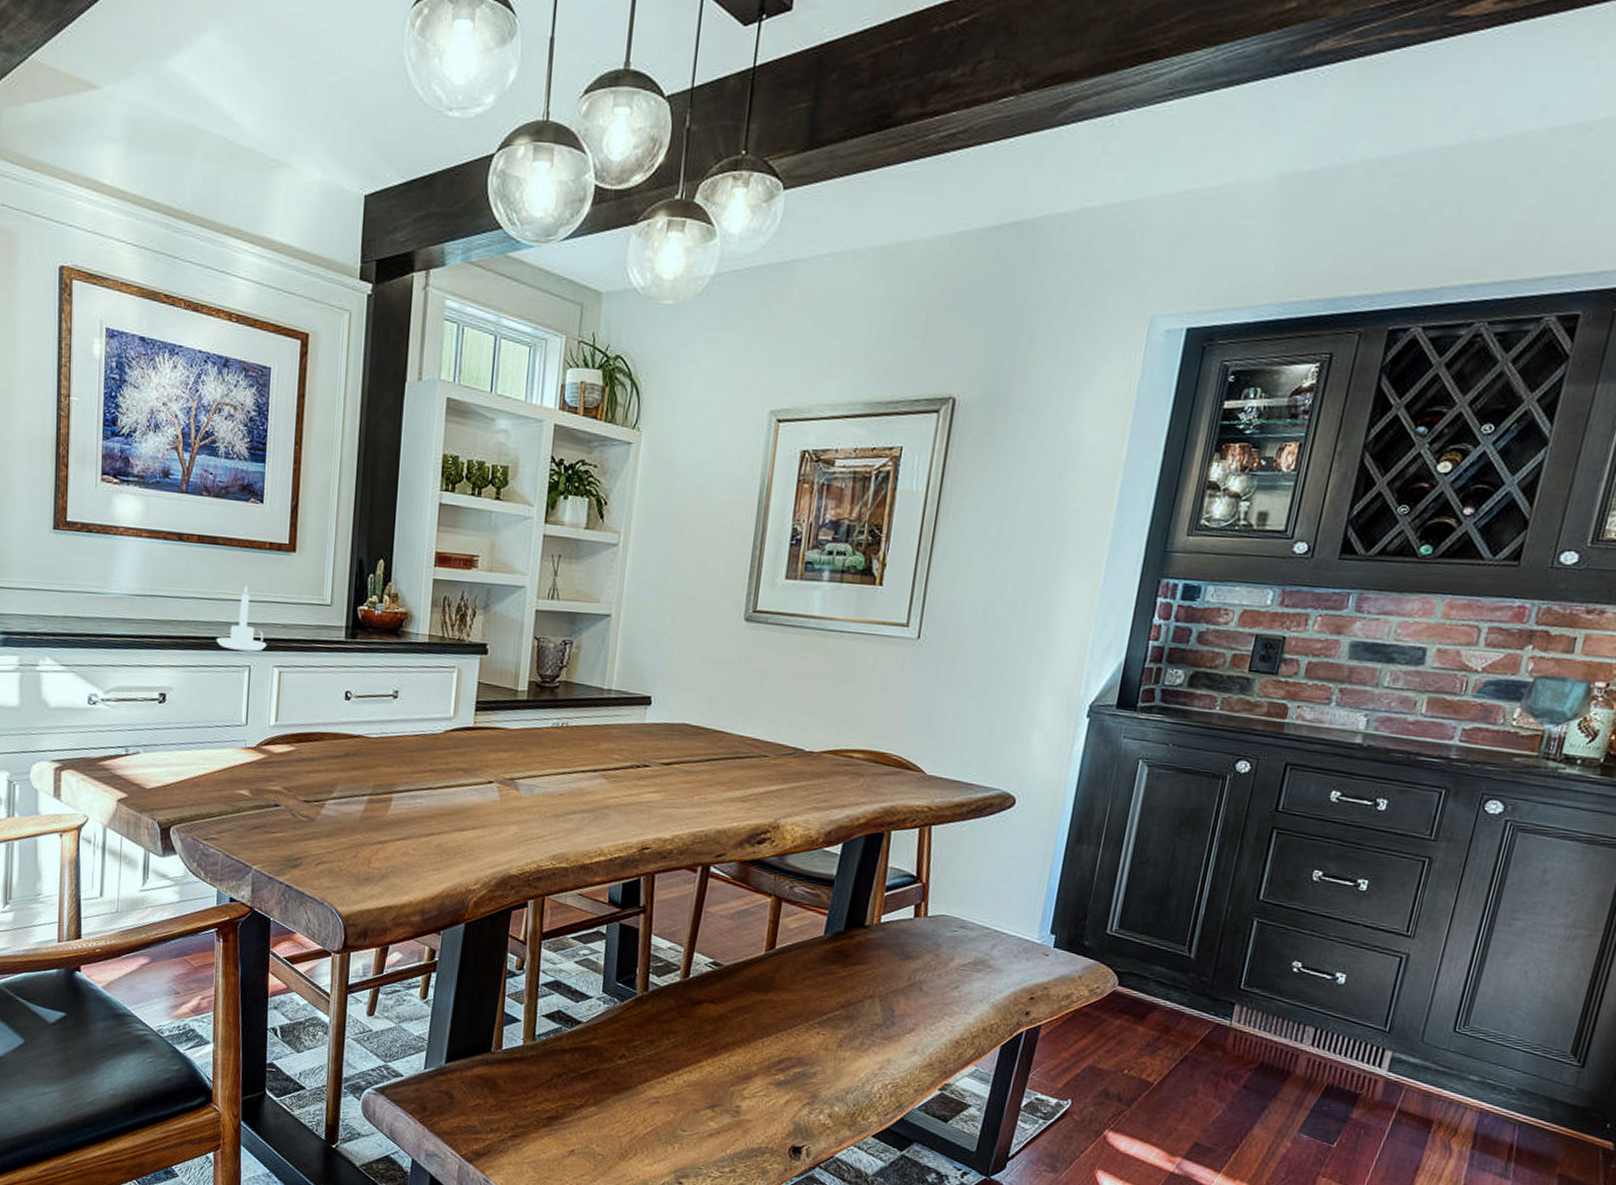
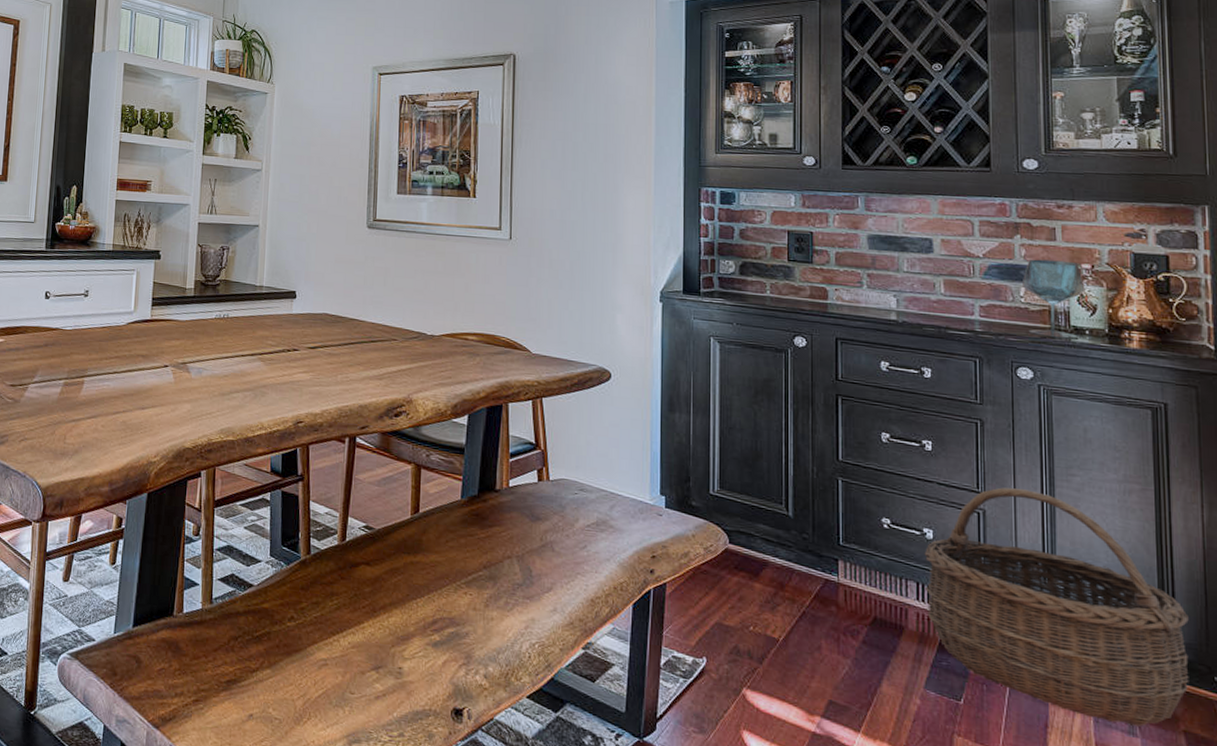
wicker basket: none [1319,931,1599,1170] -> present [924,487,1189,727]

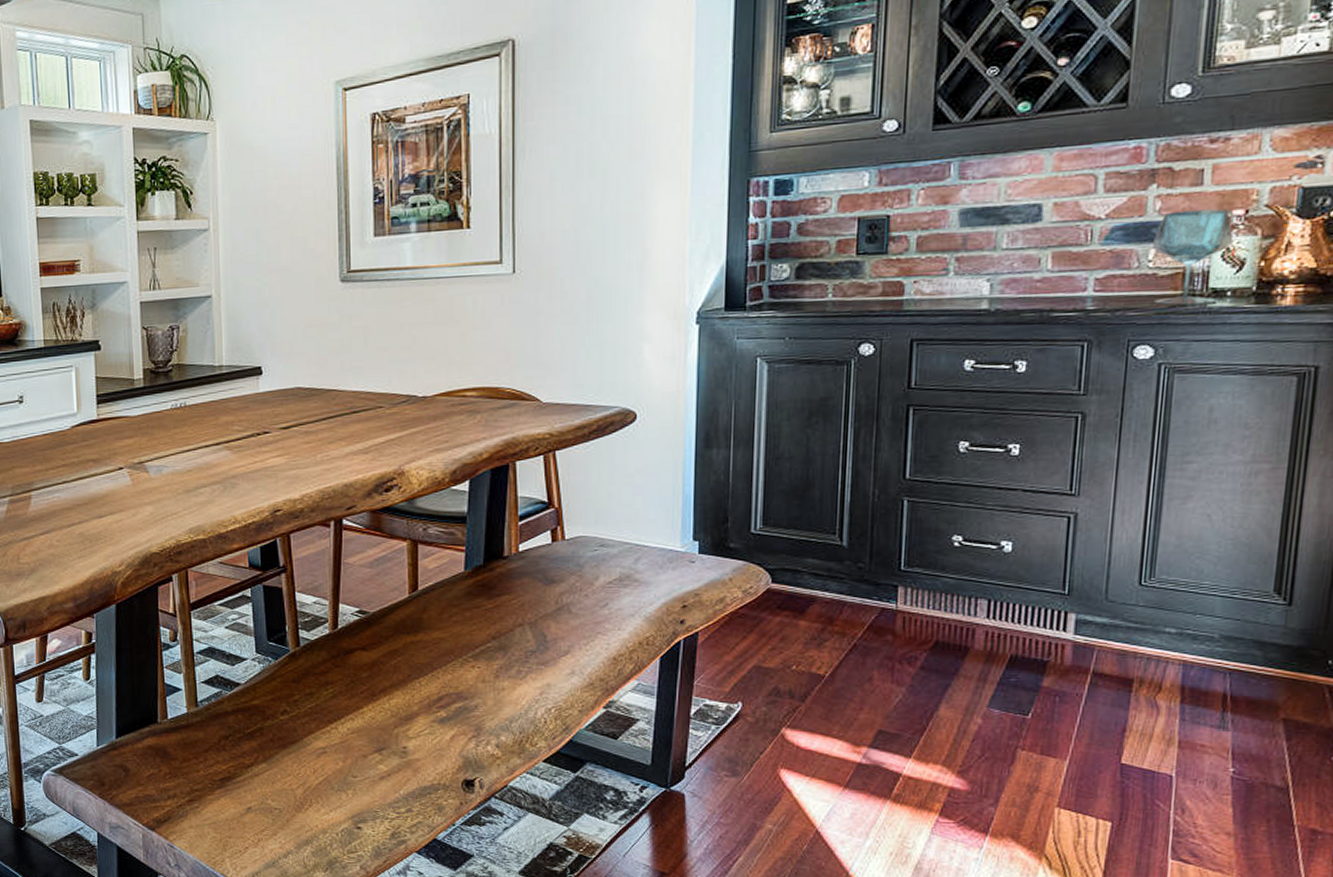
wicker basket: present [924,487,1189,727] -> none [996,485,1308,720]

